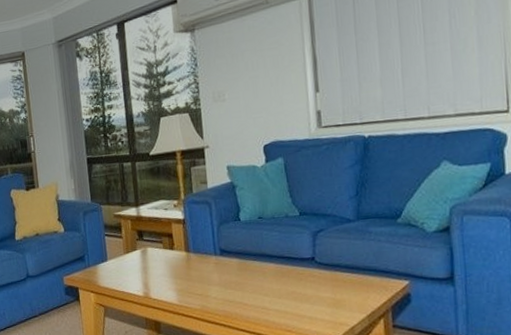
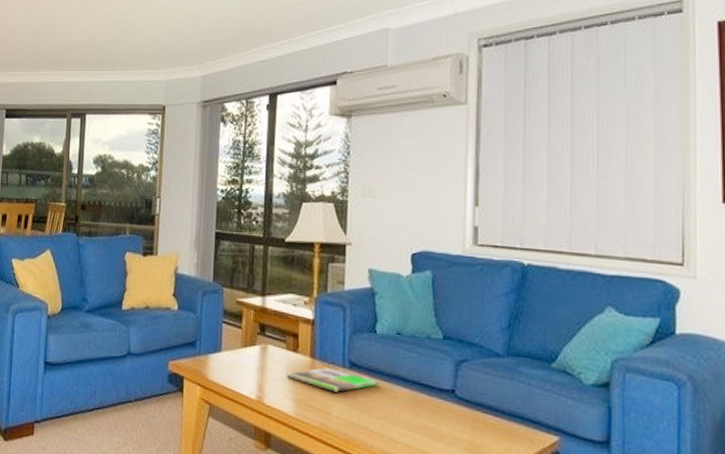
magazine: none [166,258,248,277] -> present [286,368,379,392]

